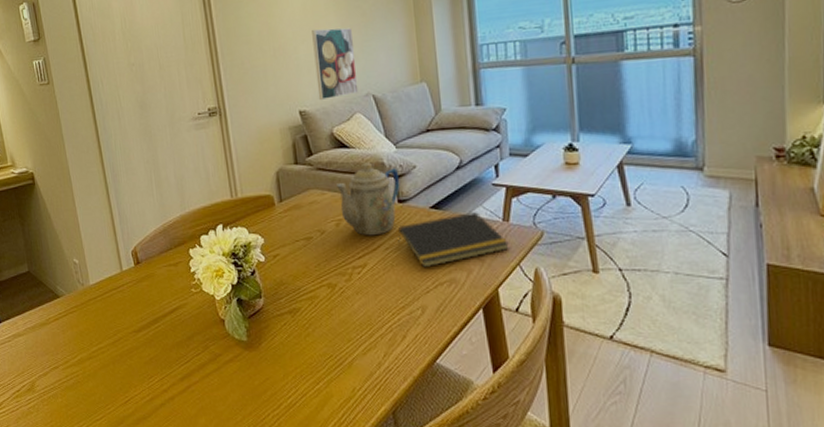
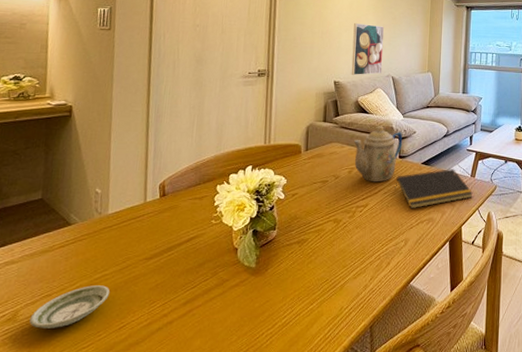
saucer: none [45,358,109,400] -> present [29,285,110,329]

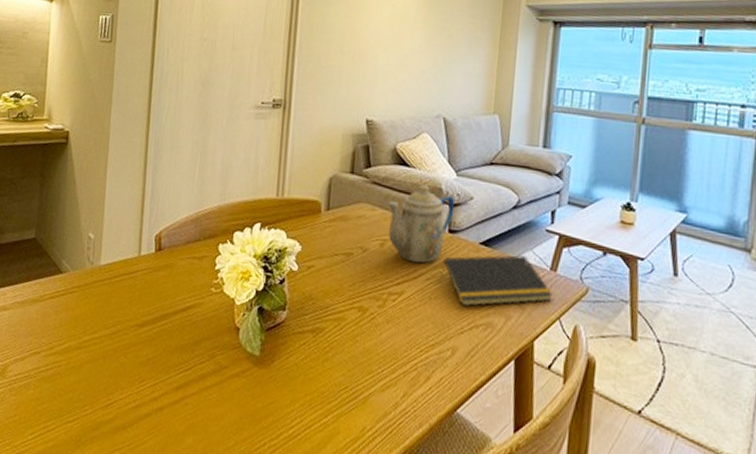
saucer: present [29,285,110,329] -> none [17,348,98,393]
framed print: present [351,22,385,76] -> none [388,41,436,114]

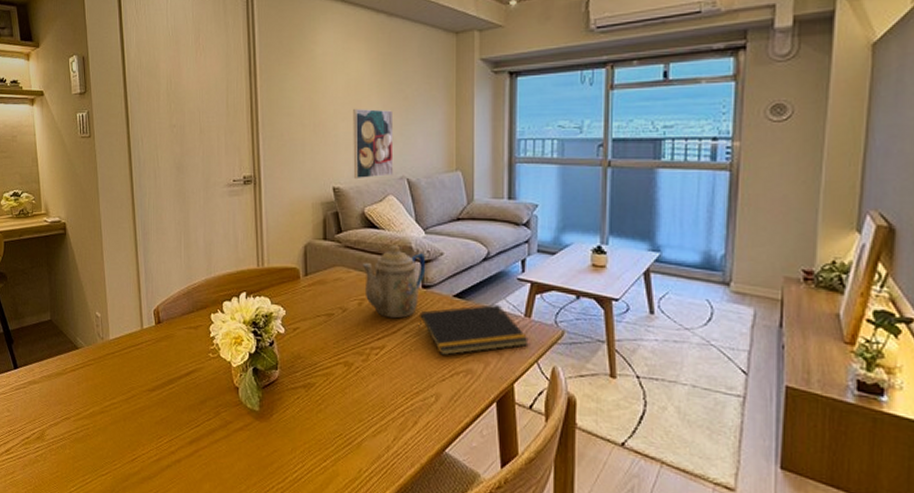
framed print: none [388,41,436,114] -> present [353,108,394,180]

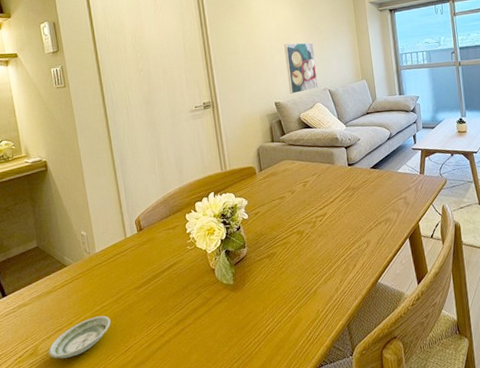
saucer: none [55,412,119,452] -> present [48,315,111,359]
teapot: present [362,245,426,319] -> none [302,138,350,192]
notepad: present [418,304,529,356] -> none [348,169,425,213]

